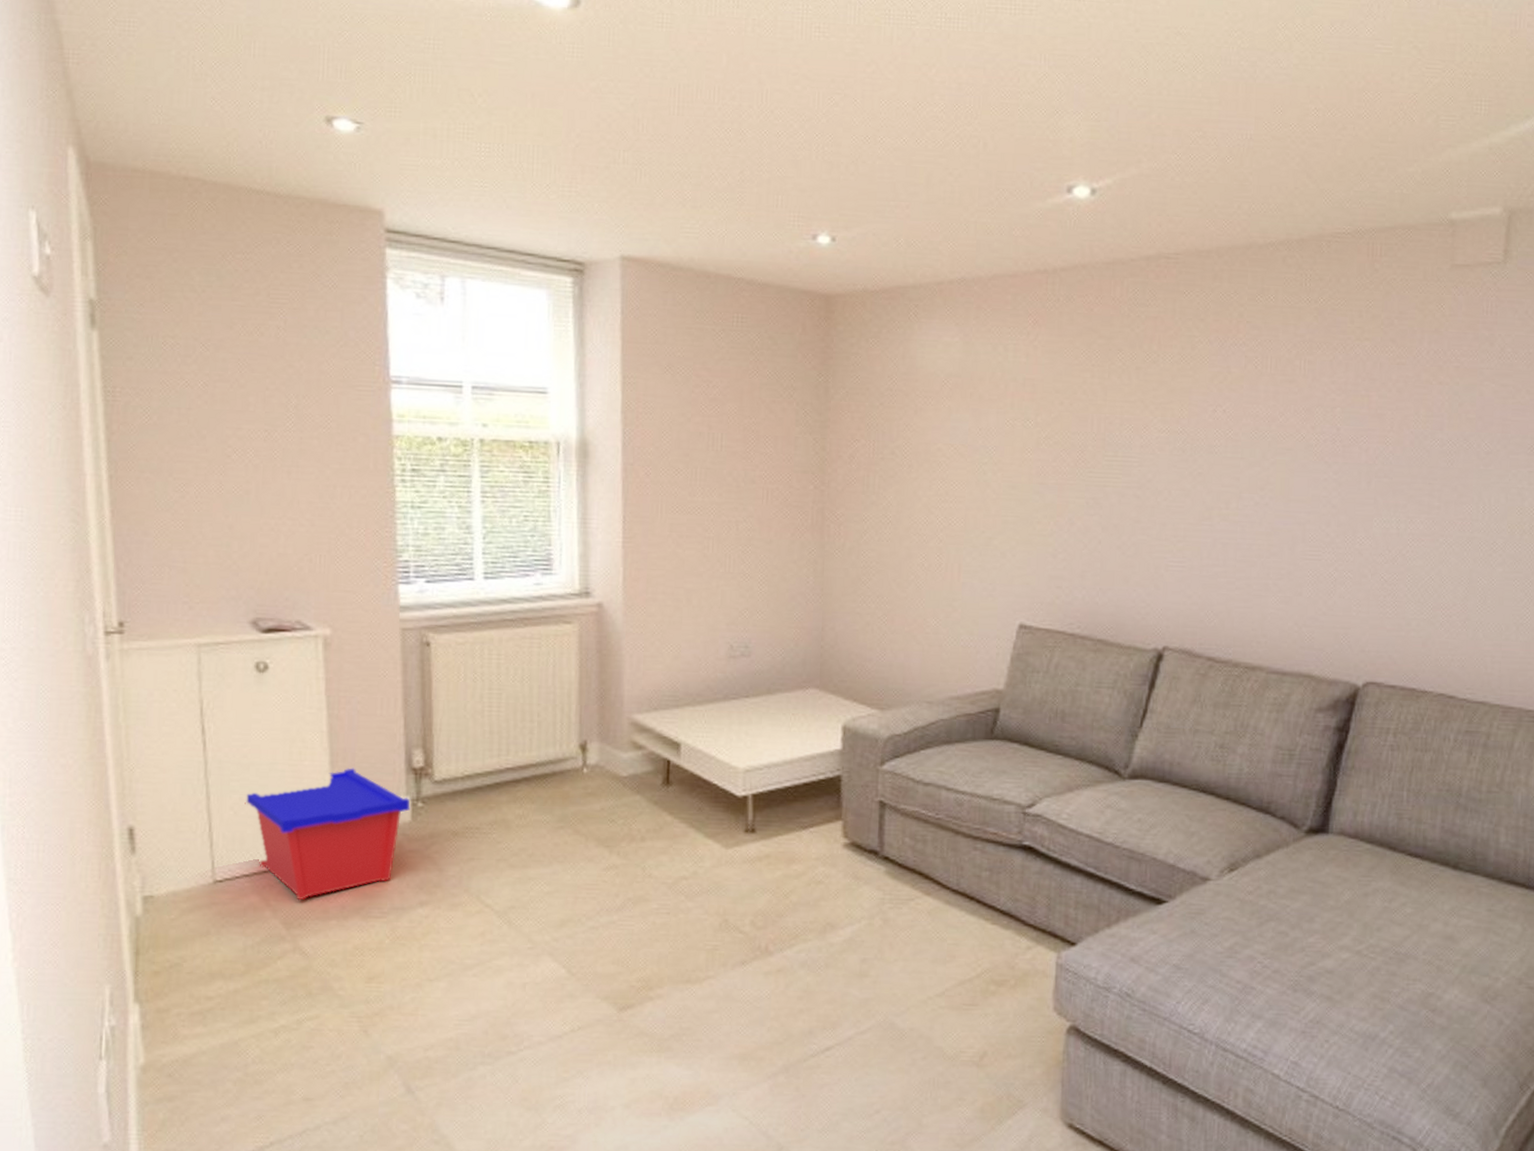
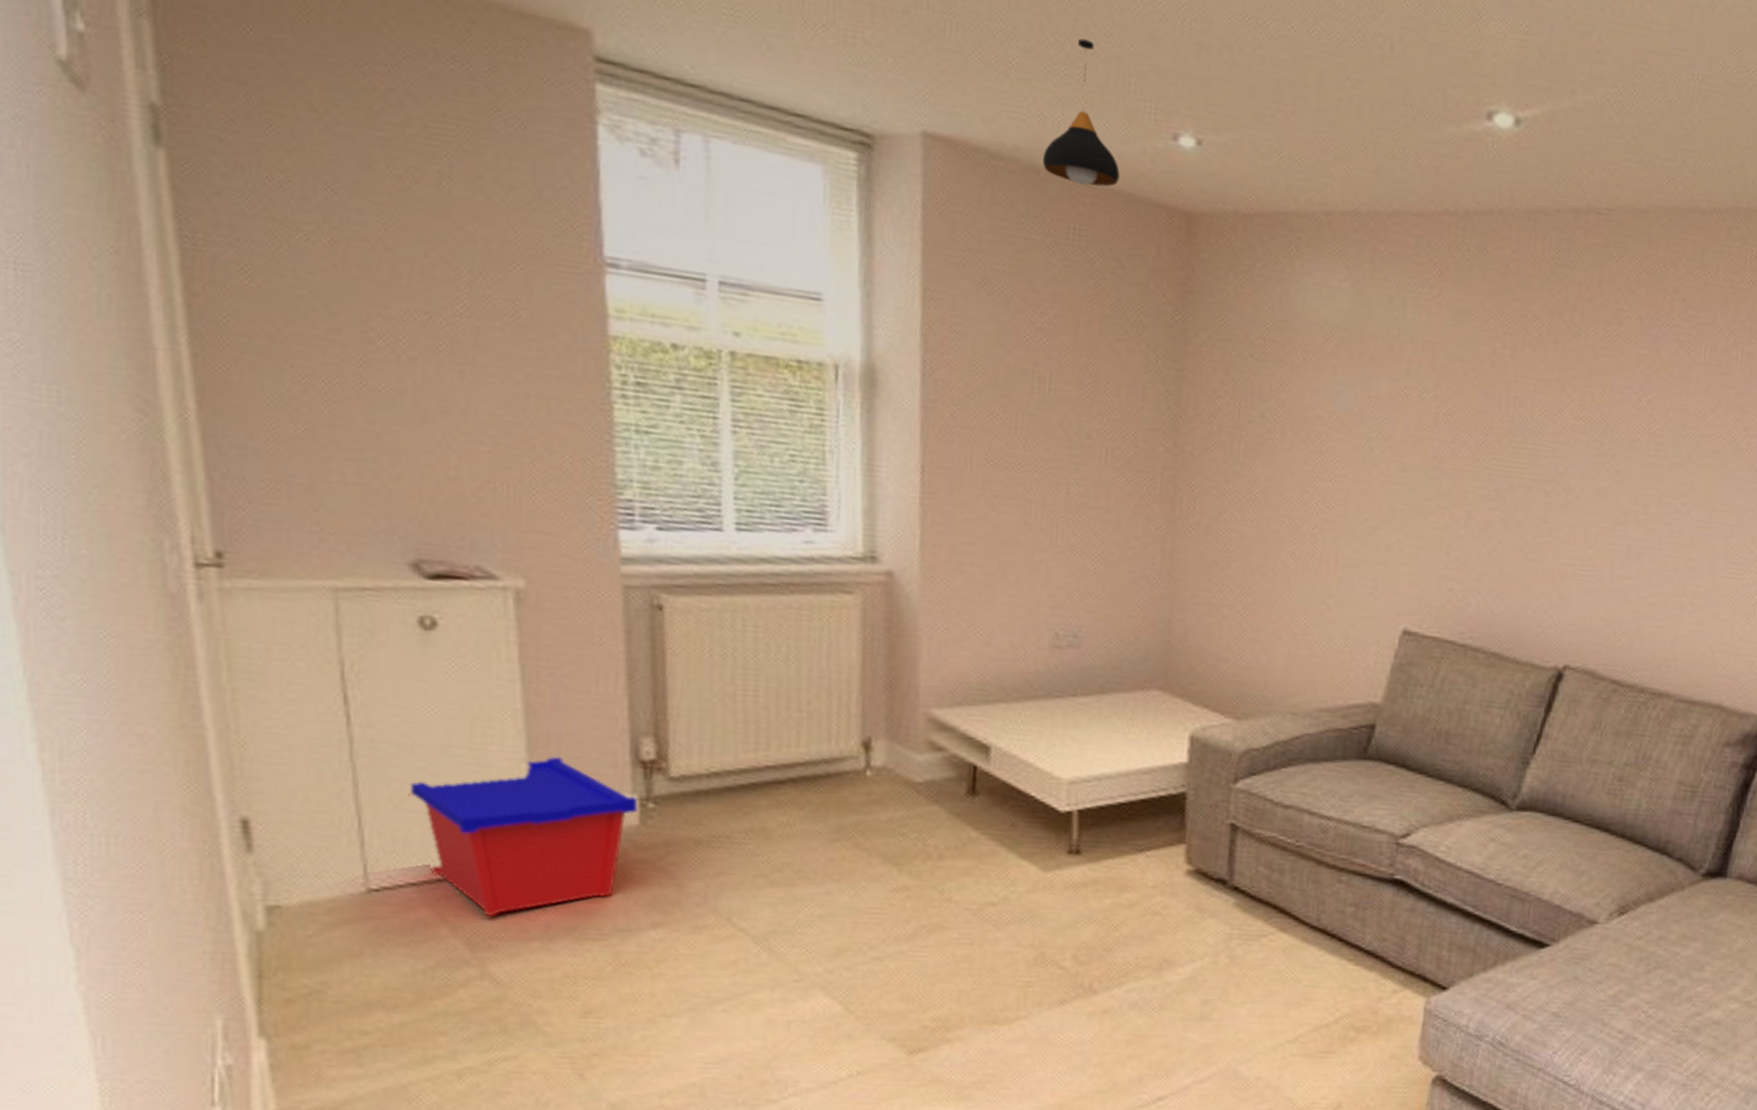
pendant light: none [711,170,772,283] -> present [1042,38,1120,187]

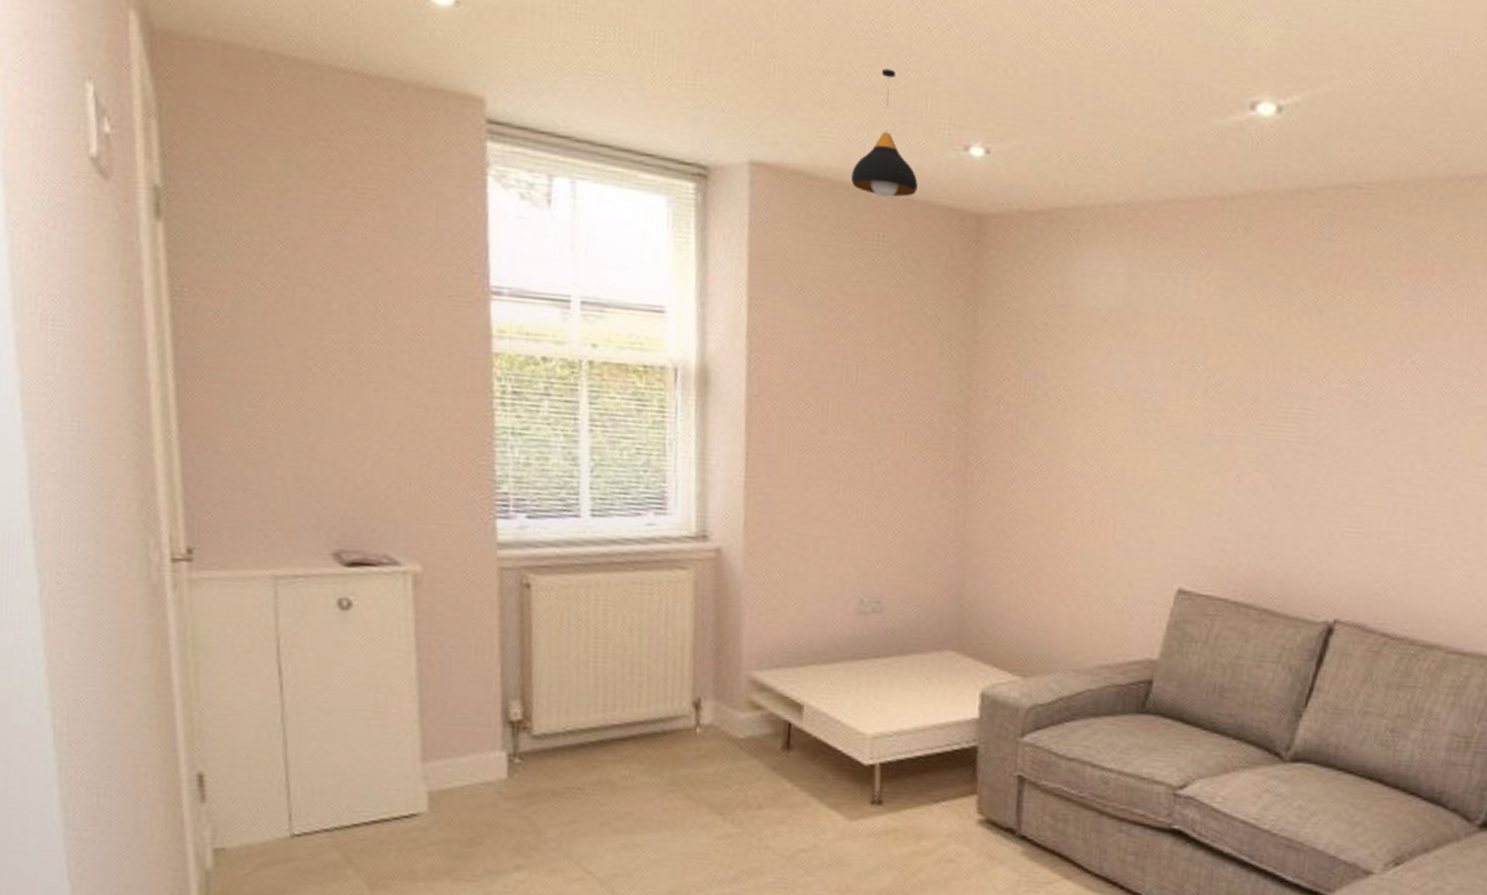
storage bin: present [408,756,638,917] -> none [325,717,507,859]

